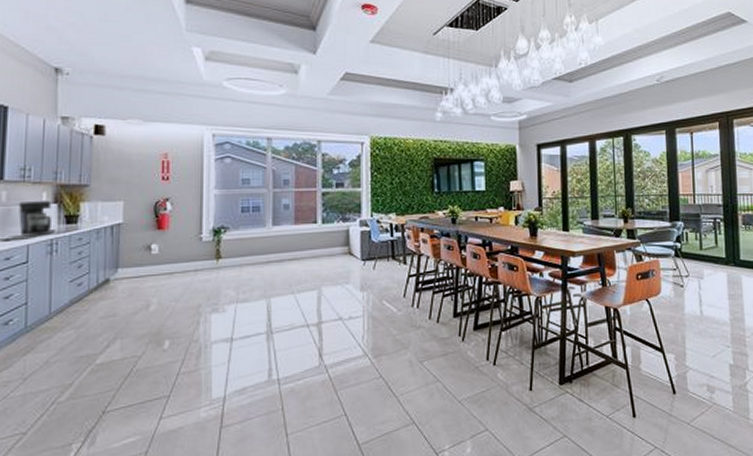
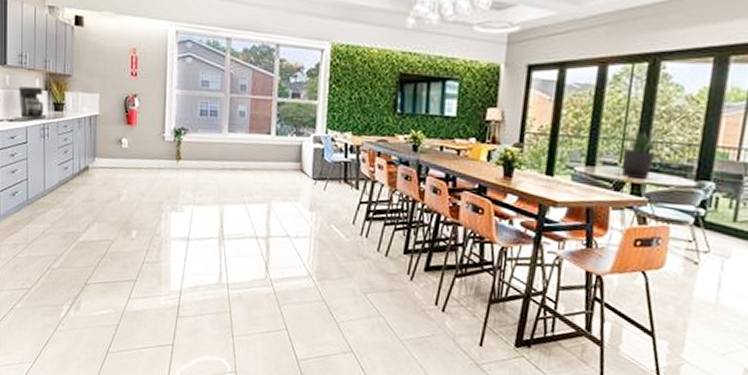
planter: none [616,186,640,225] -> present [622,127,657,179]

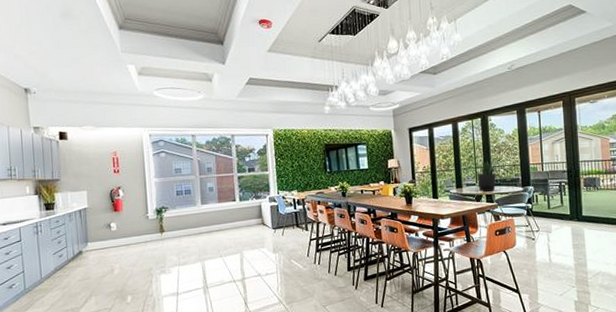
coffee maker: present [19,86,47,120] -> none [10,193,39,221]

